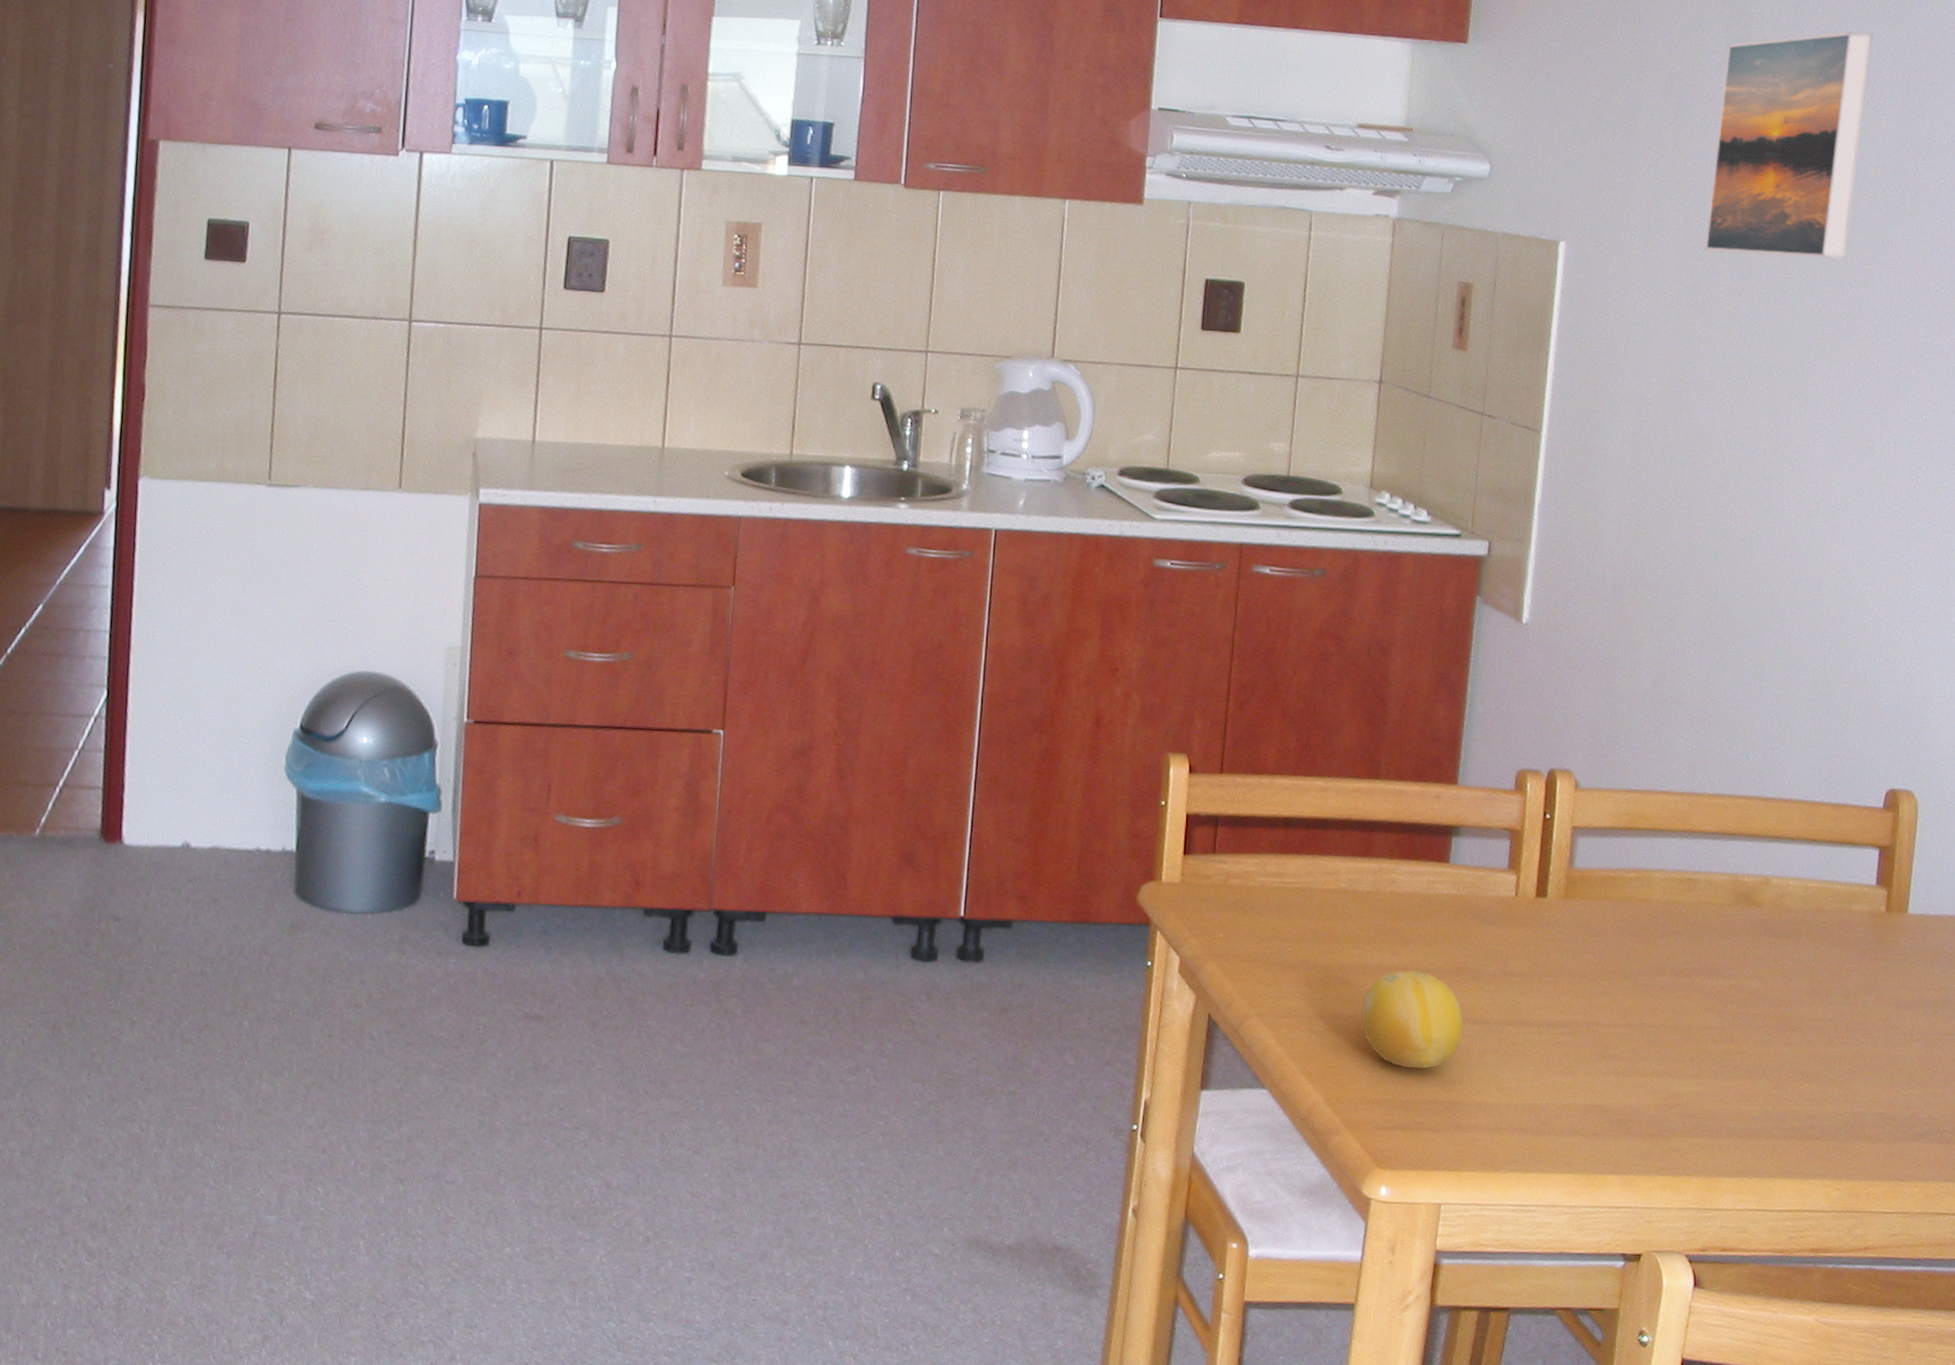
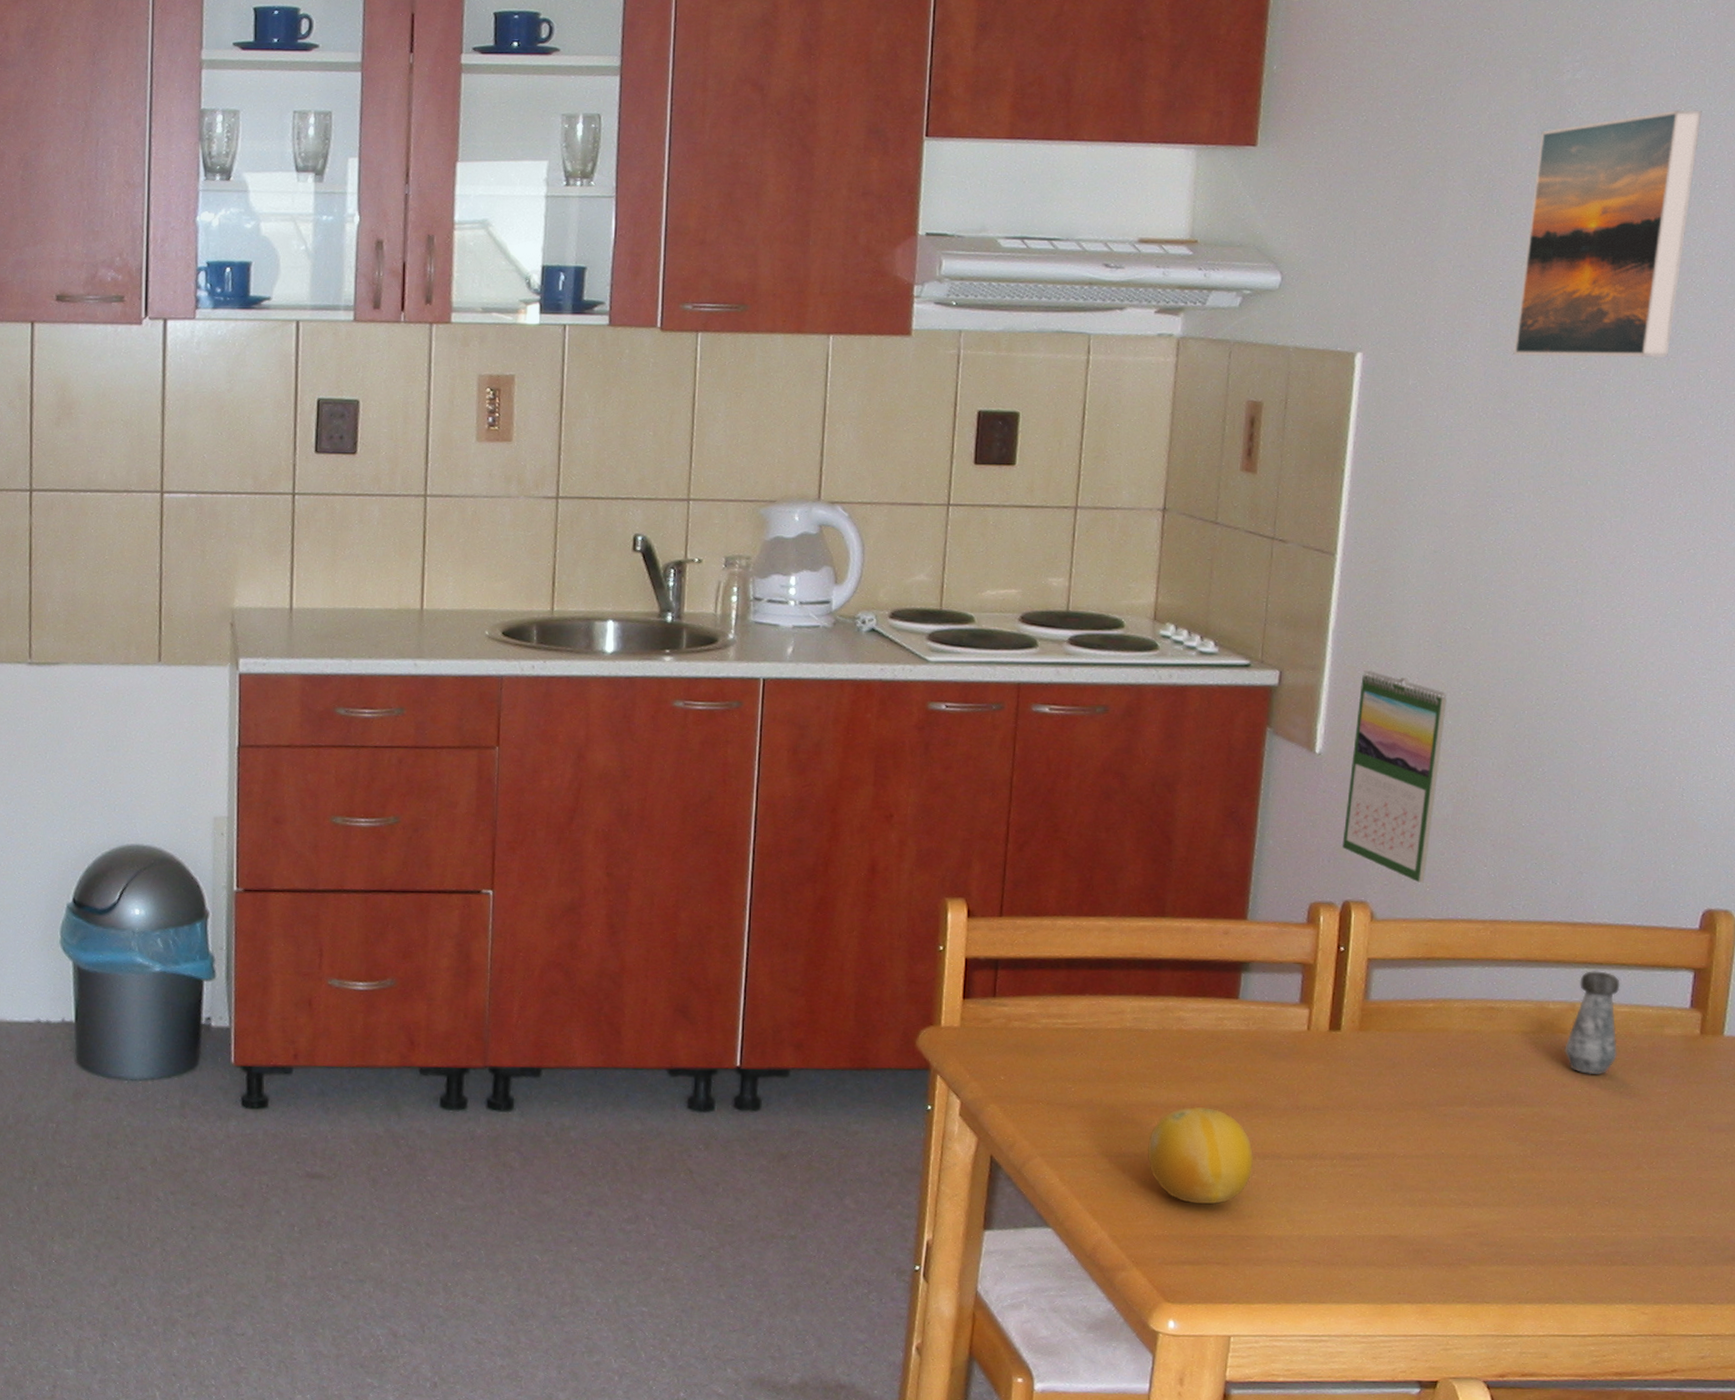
calendar: none [1548,545,1645,754] -> present [1342,670,1447,883]
salt shaker: none [1759,845,1810,948] -> present [1564,971,1620,1074]

